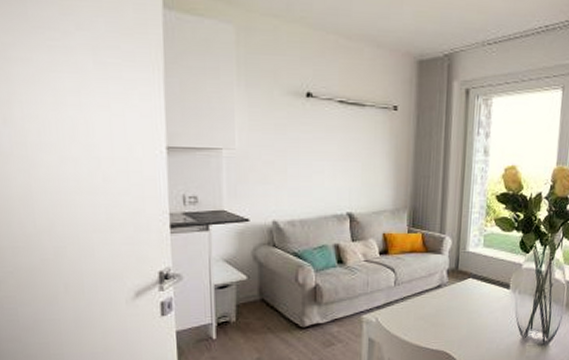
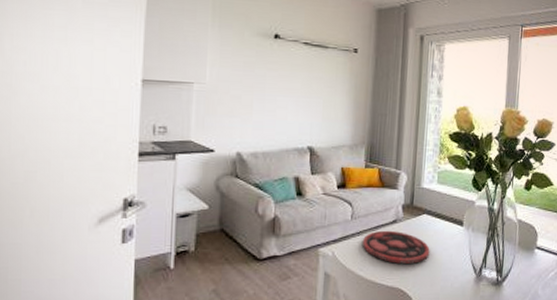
plate: none [407,295,476,328] -> present [363,230,430,264]

